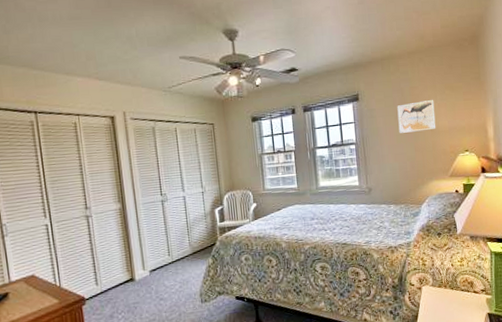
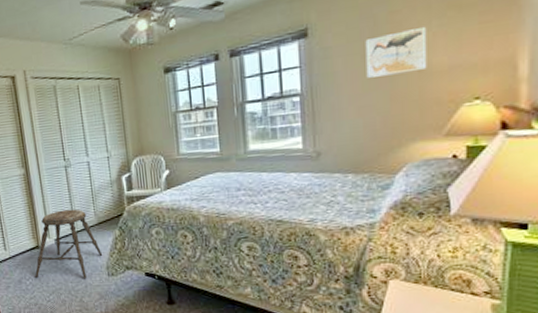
stool: none [127,240,197,311] -> present [35,209,103,279]

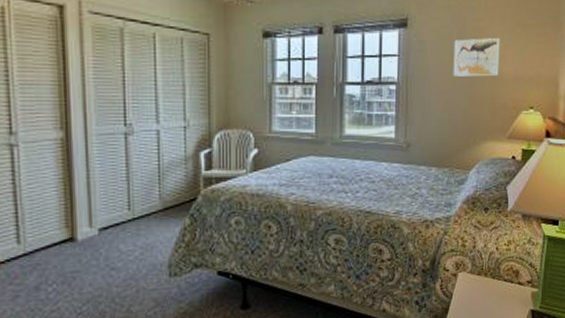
stool: present [35,209,103,279] -> none [62,189,165,282]

